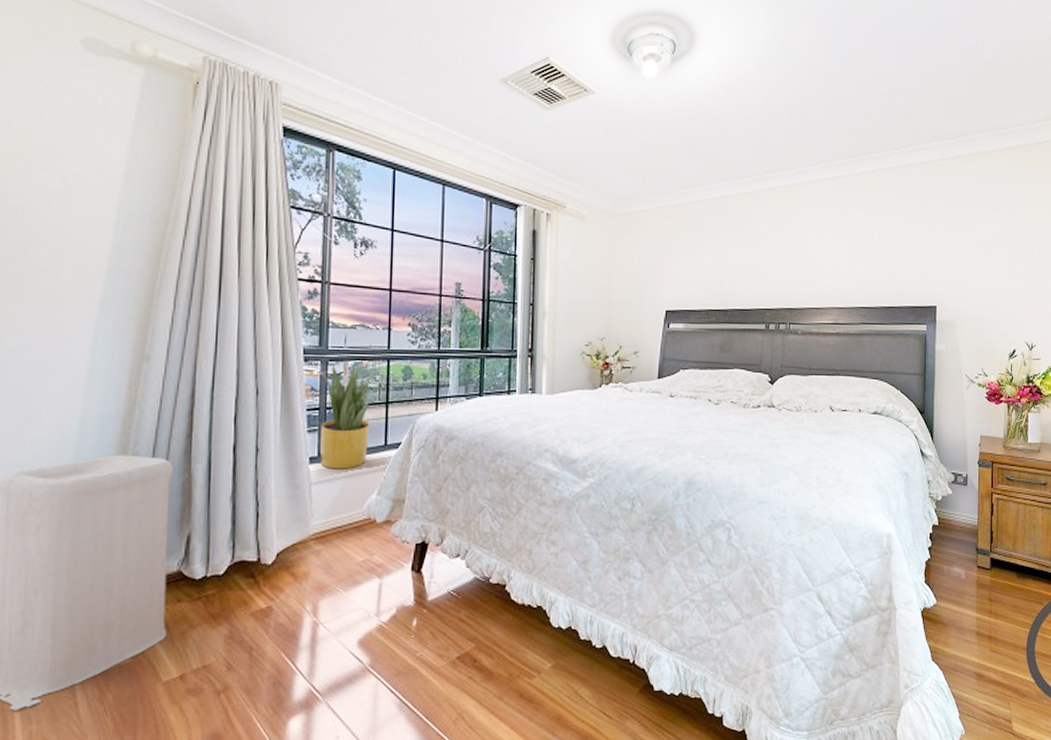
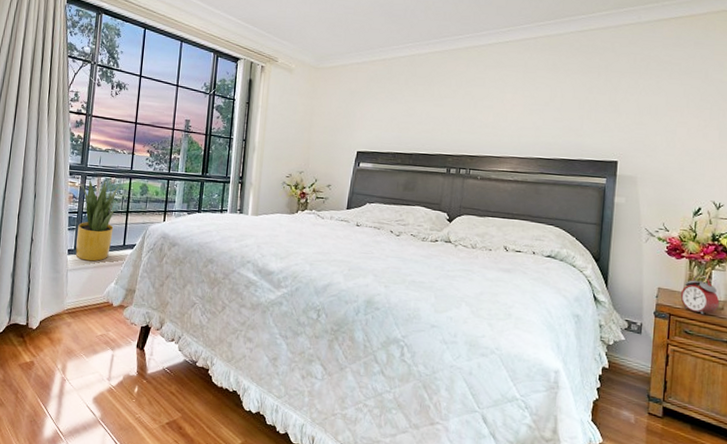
alarm clock: none [1001,419,1036,458] -> present [680,275,720,314]

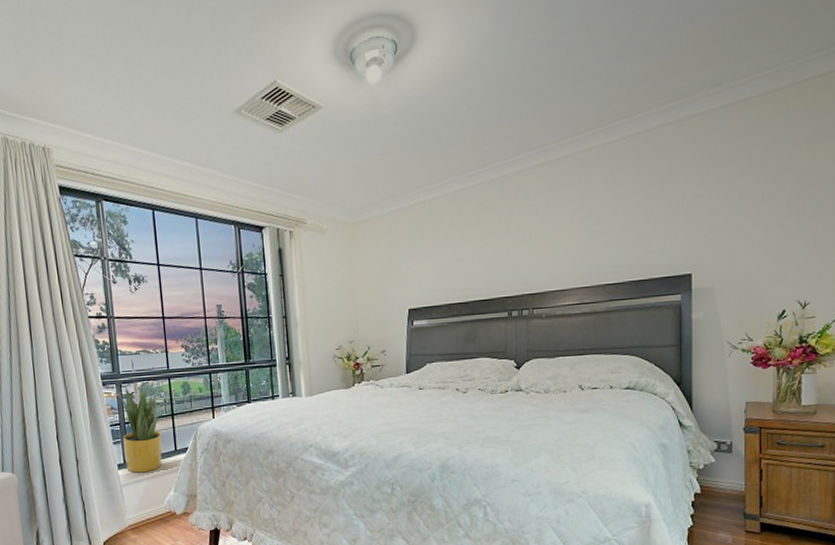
alarm clock: present [680,275,720,314] -> none [770,382,812,422]

